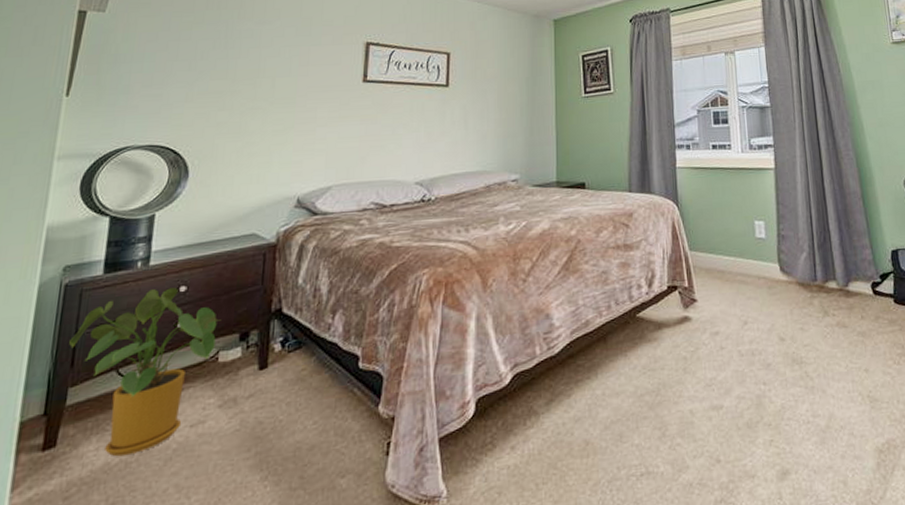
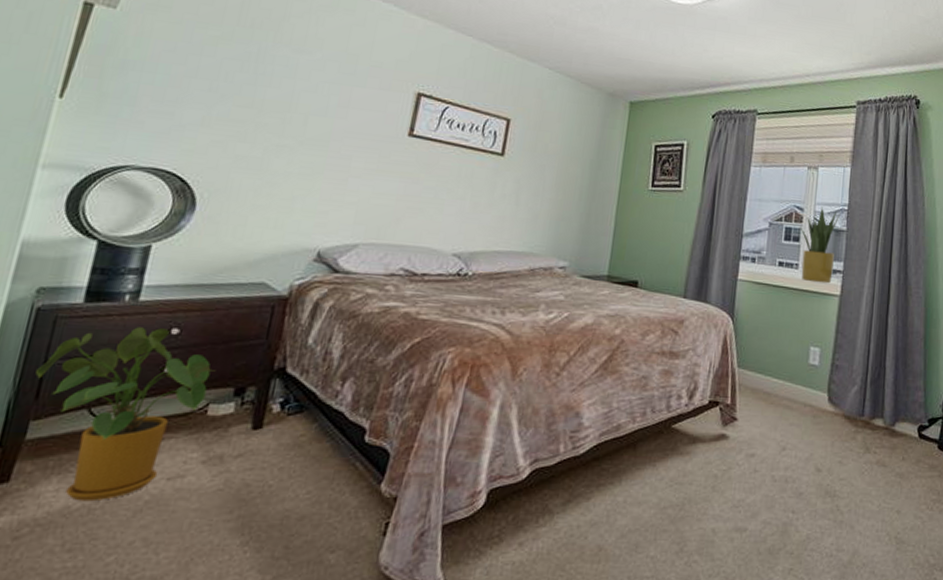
planter: none [726,87,765,160] -> present [800,207,840,284]

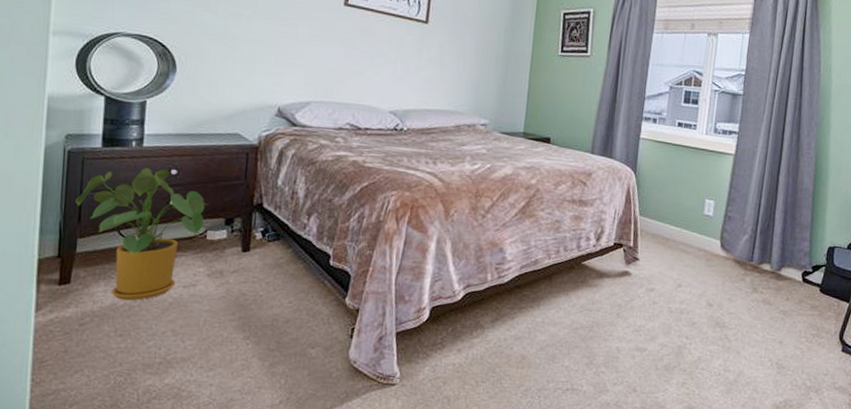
planter: present [800,207,840,284] -> none [698,72,737,143]

